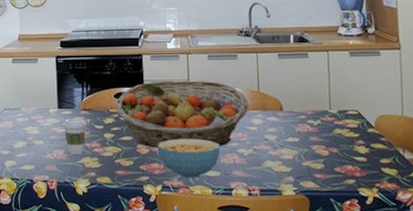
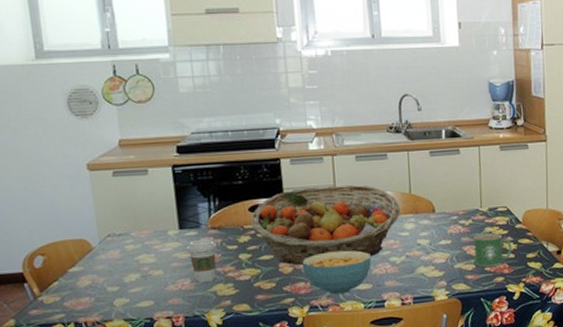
mug: none [322,135,365,168] -> present [473,233,513,267]

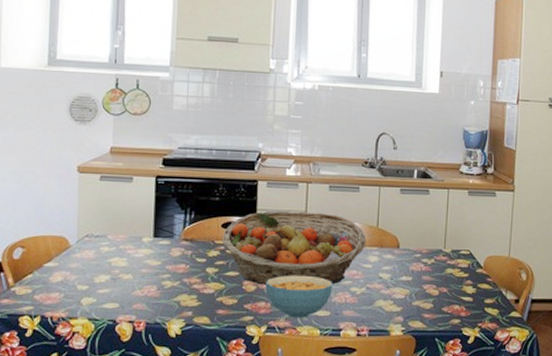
coffee cup: present [186,239,218,283] -> none [157,249,188,291]
mug: present [473,233,513,267] -> none [433,274,472,307]

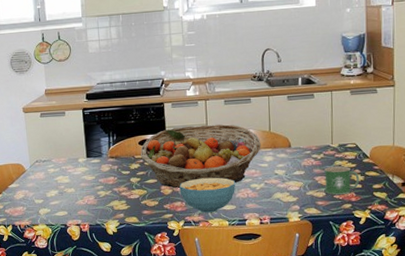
mug: none [433,274,472,307] -> present [324,166,360,195]

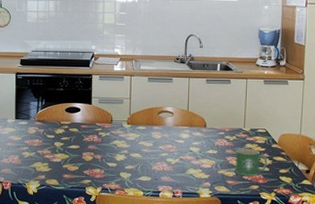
fruit basket: present [140,124,261,188] -> none [65,98,179,156]
cereal bowl: present [179,177,236,213] -> none [100,148,153,182]

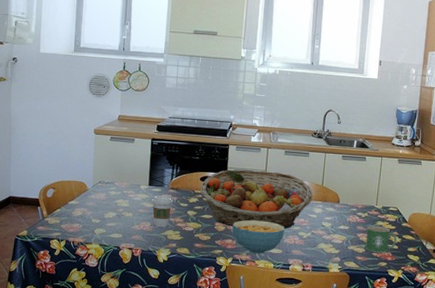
coffee cup: none [18,128,41,160] -> present [151,195,174,227]
fruit basket: none [65,98,179,156] -> present [200,169,313,229]
cereal bowl: none [100,148,153,182] -> present [232,220,285,254]

